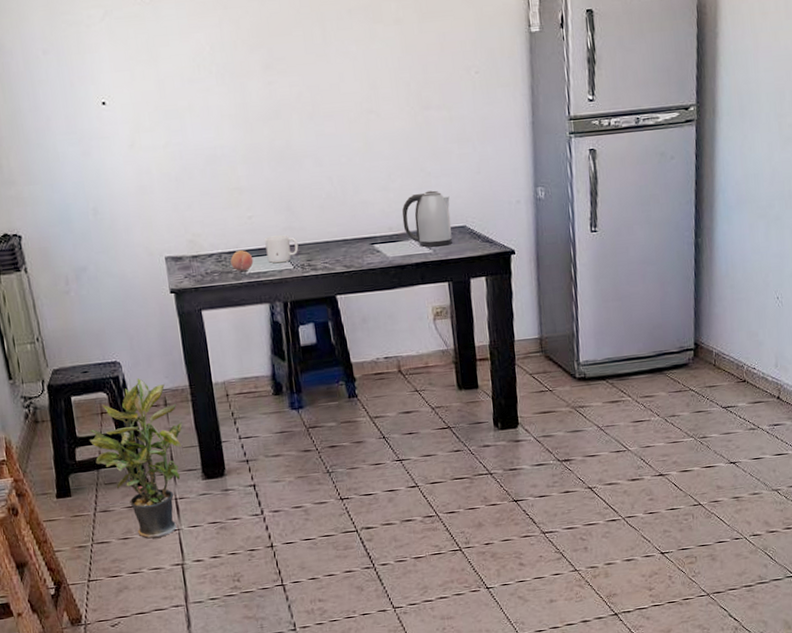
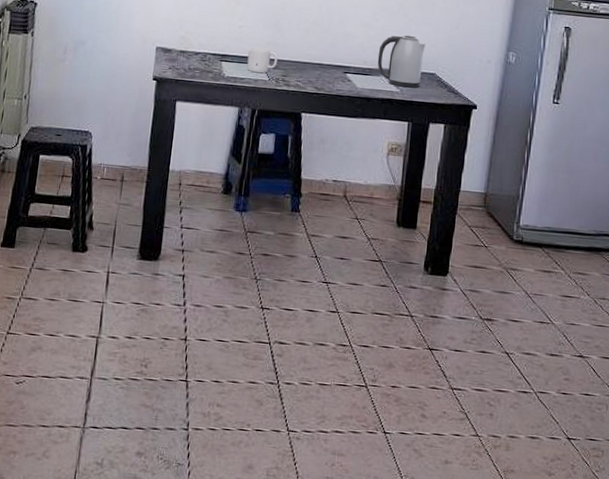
potted plant: present [89,378,182,539] -> none [44,151,133,307]
fruit: present [230,249,254,272] -> none [213,54,234,74]

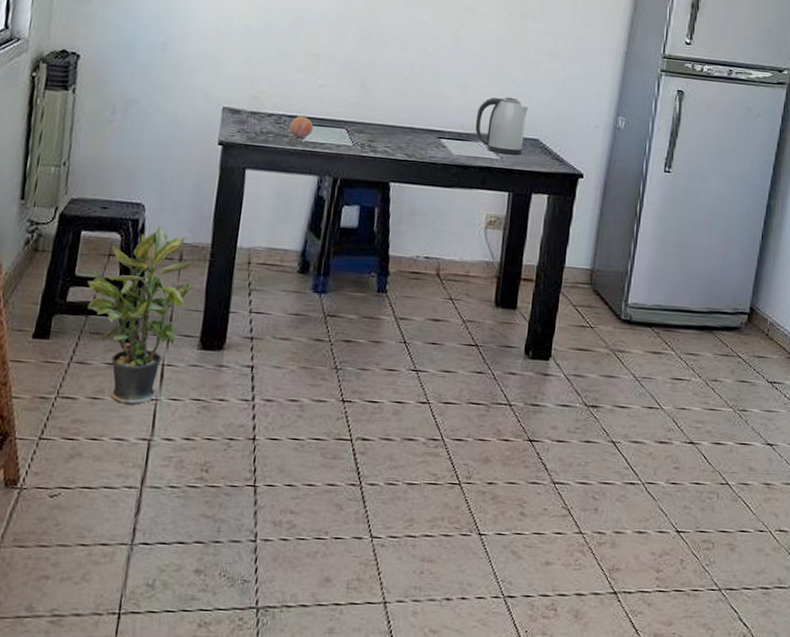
potted plant: none [44,151,133,307] -> present [87,226,193,406]
fruit: none [213,54,234,74] -> present [289,115,314,139]
mug: present [247,47,278,74] -> none [328,108,364,138]

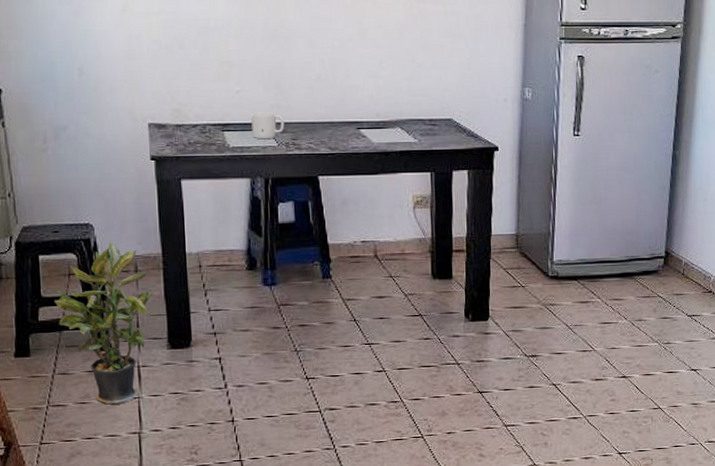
fruit: present [289,115,314,139] -> none [215,123,238,145]
mug: none [328,108,364,138] -> present [251,112,285,140]
kettle: present [475,97,529,155] -> none [390,81,439,137]

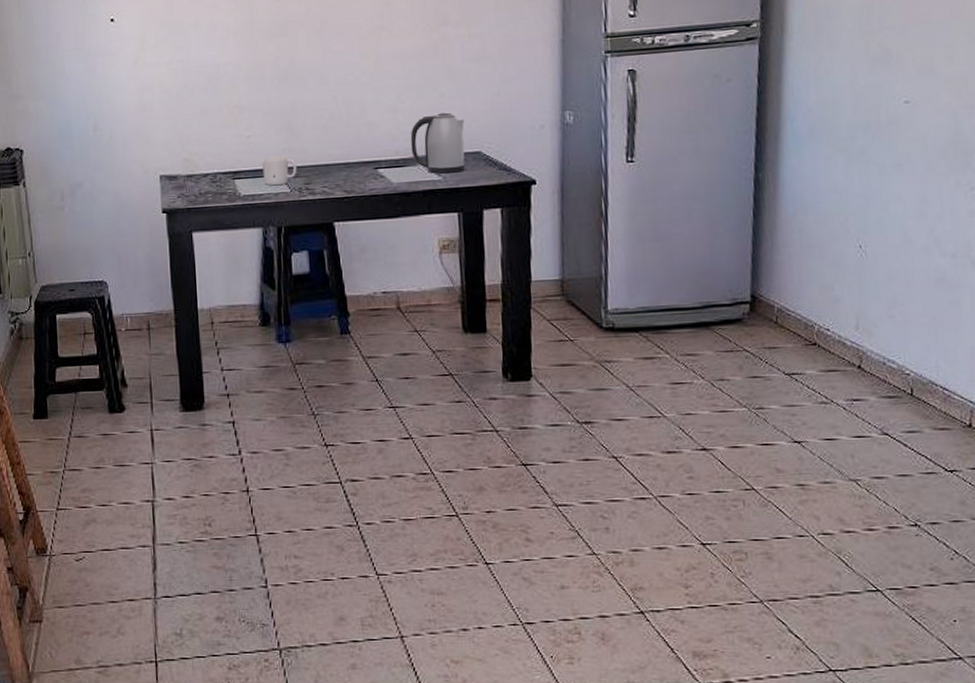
potted plant: present [53,242,152,406] -> none [70,300,164,471]
kettle: none [390,81,439,137] -> present [410,112,465,174]

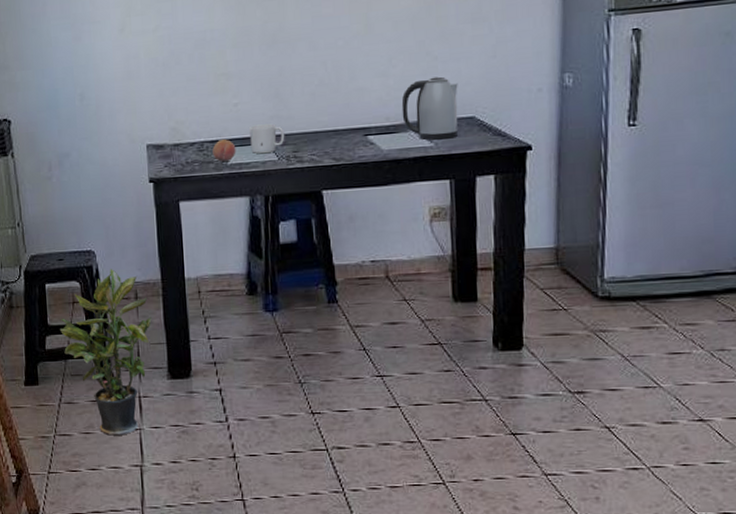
potted plant: none [70,300,164,471] -> present [59,269,152,437]
fruit: none [225,170,249,194] -> present [212,138,236,162]

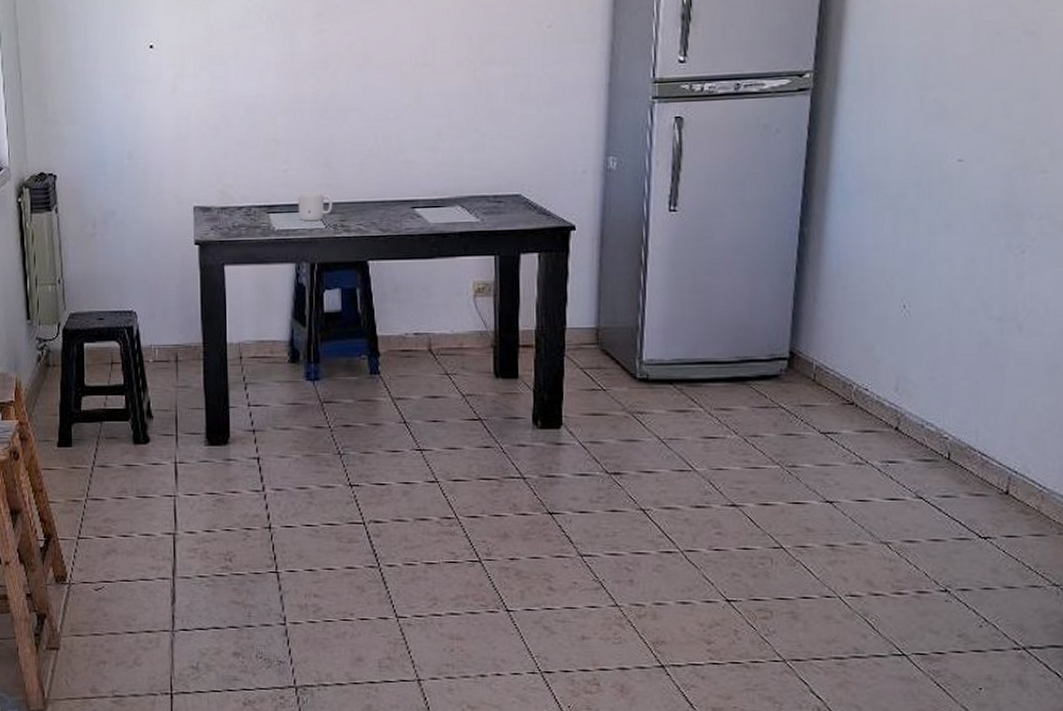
potted plant: present [59,269,152,437] -> none [96,331,191,503]
fruit: present [212,138,236,162] -> none [260,204,284,228]
kettle: present [401,76,458,140] -> none [449,153,505,216]

